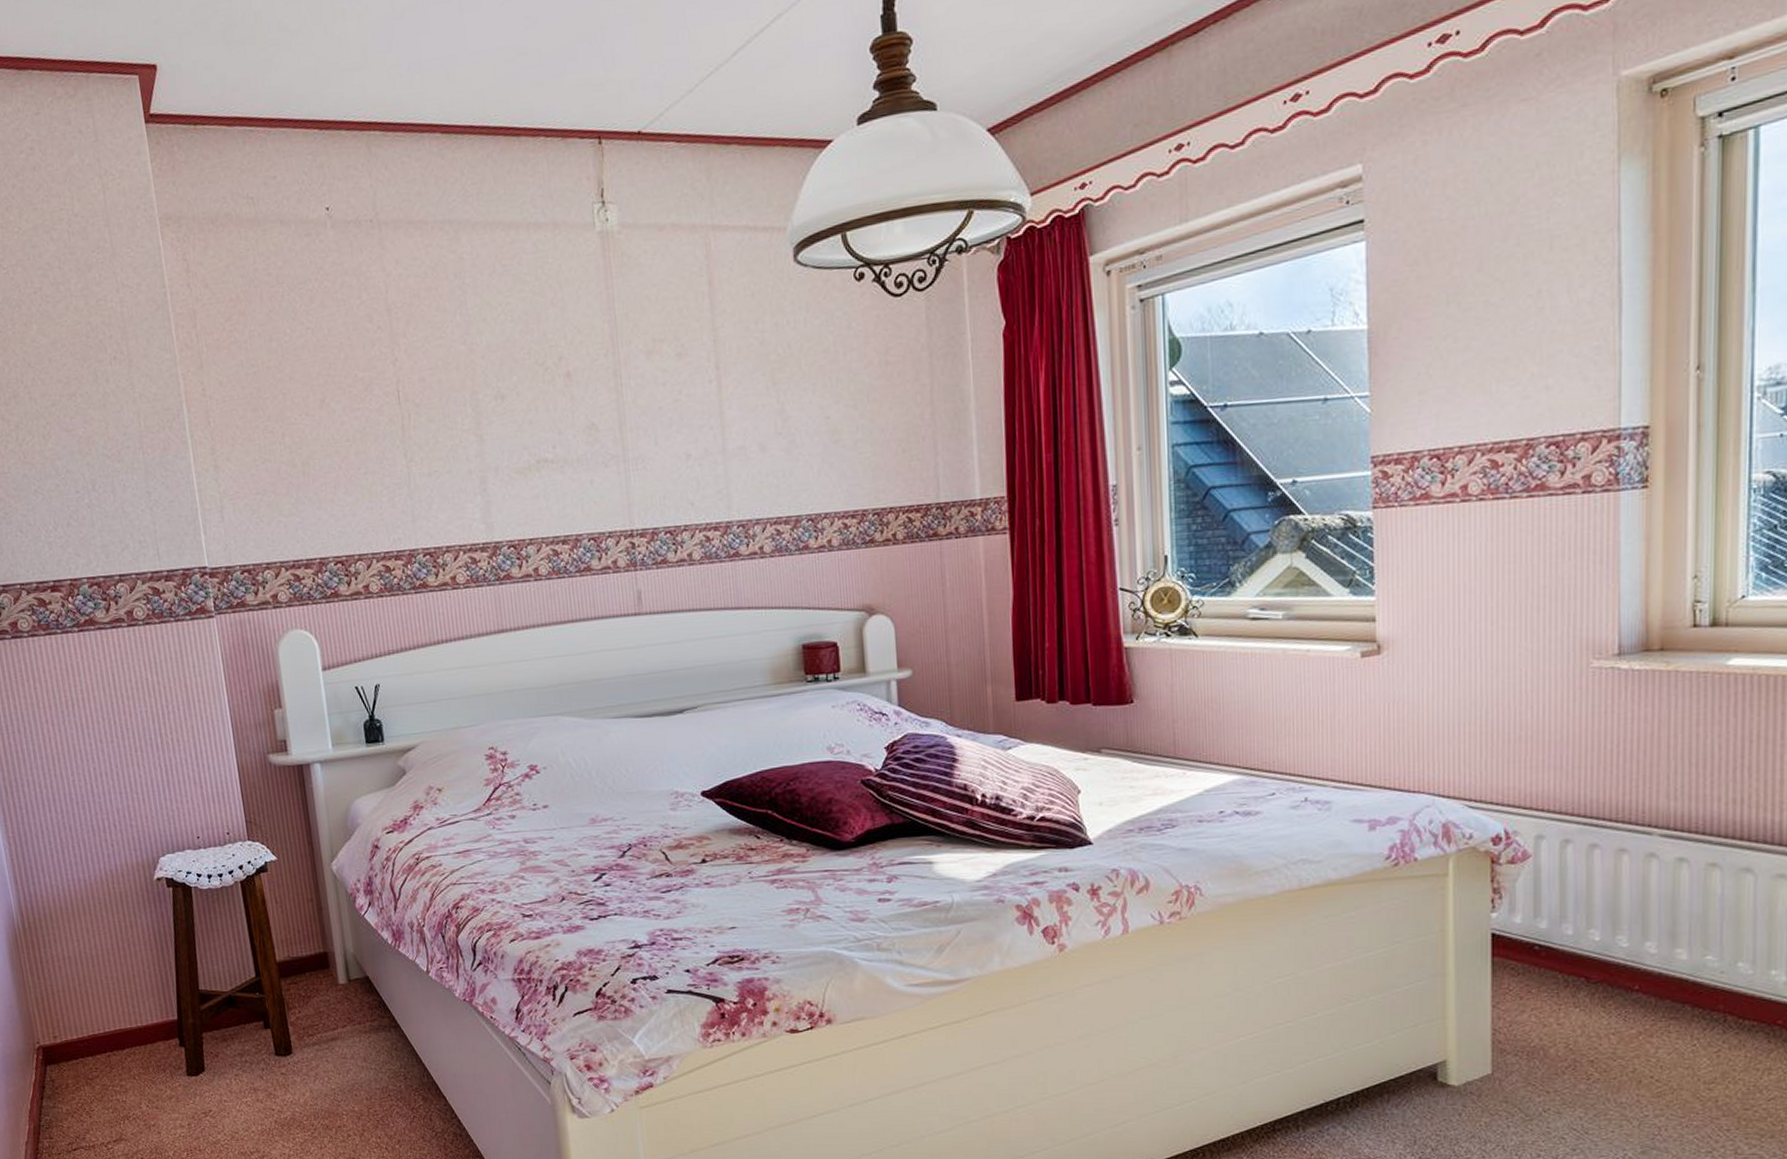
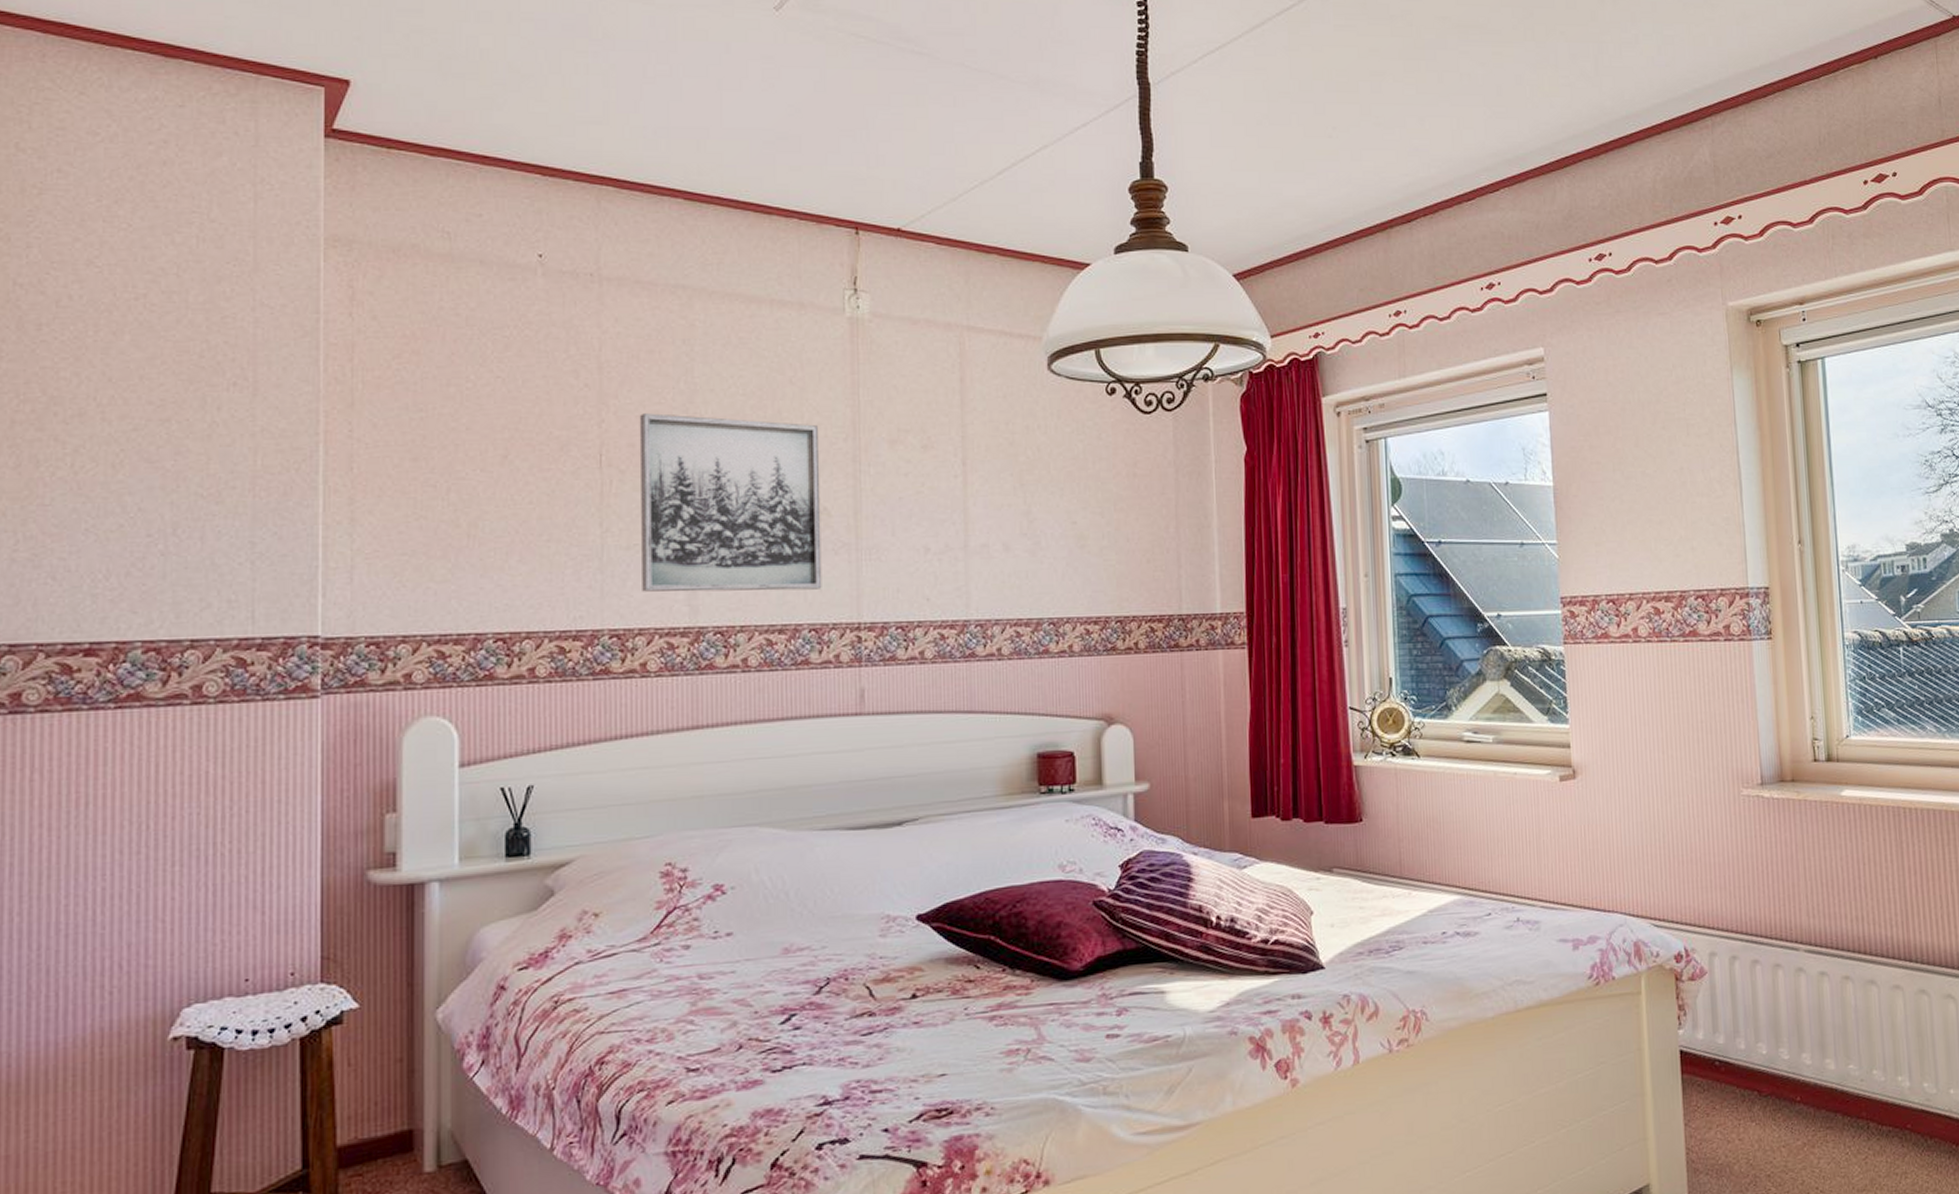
wall art: none [425,343,596,513] -> present [639,413,822,592]

